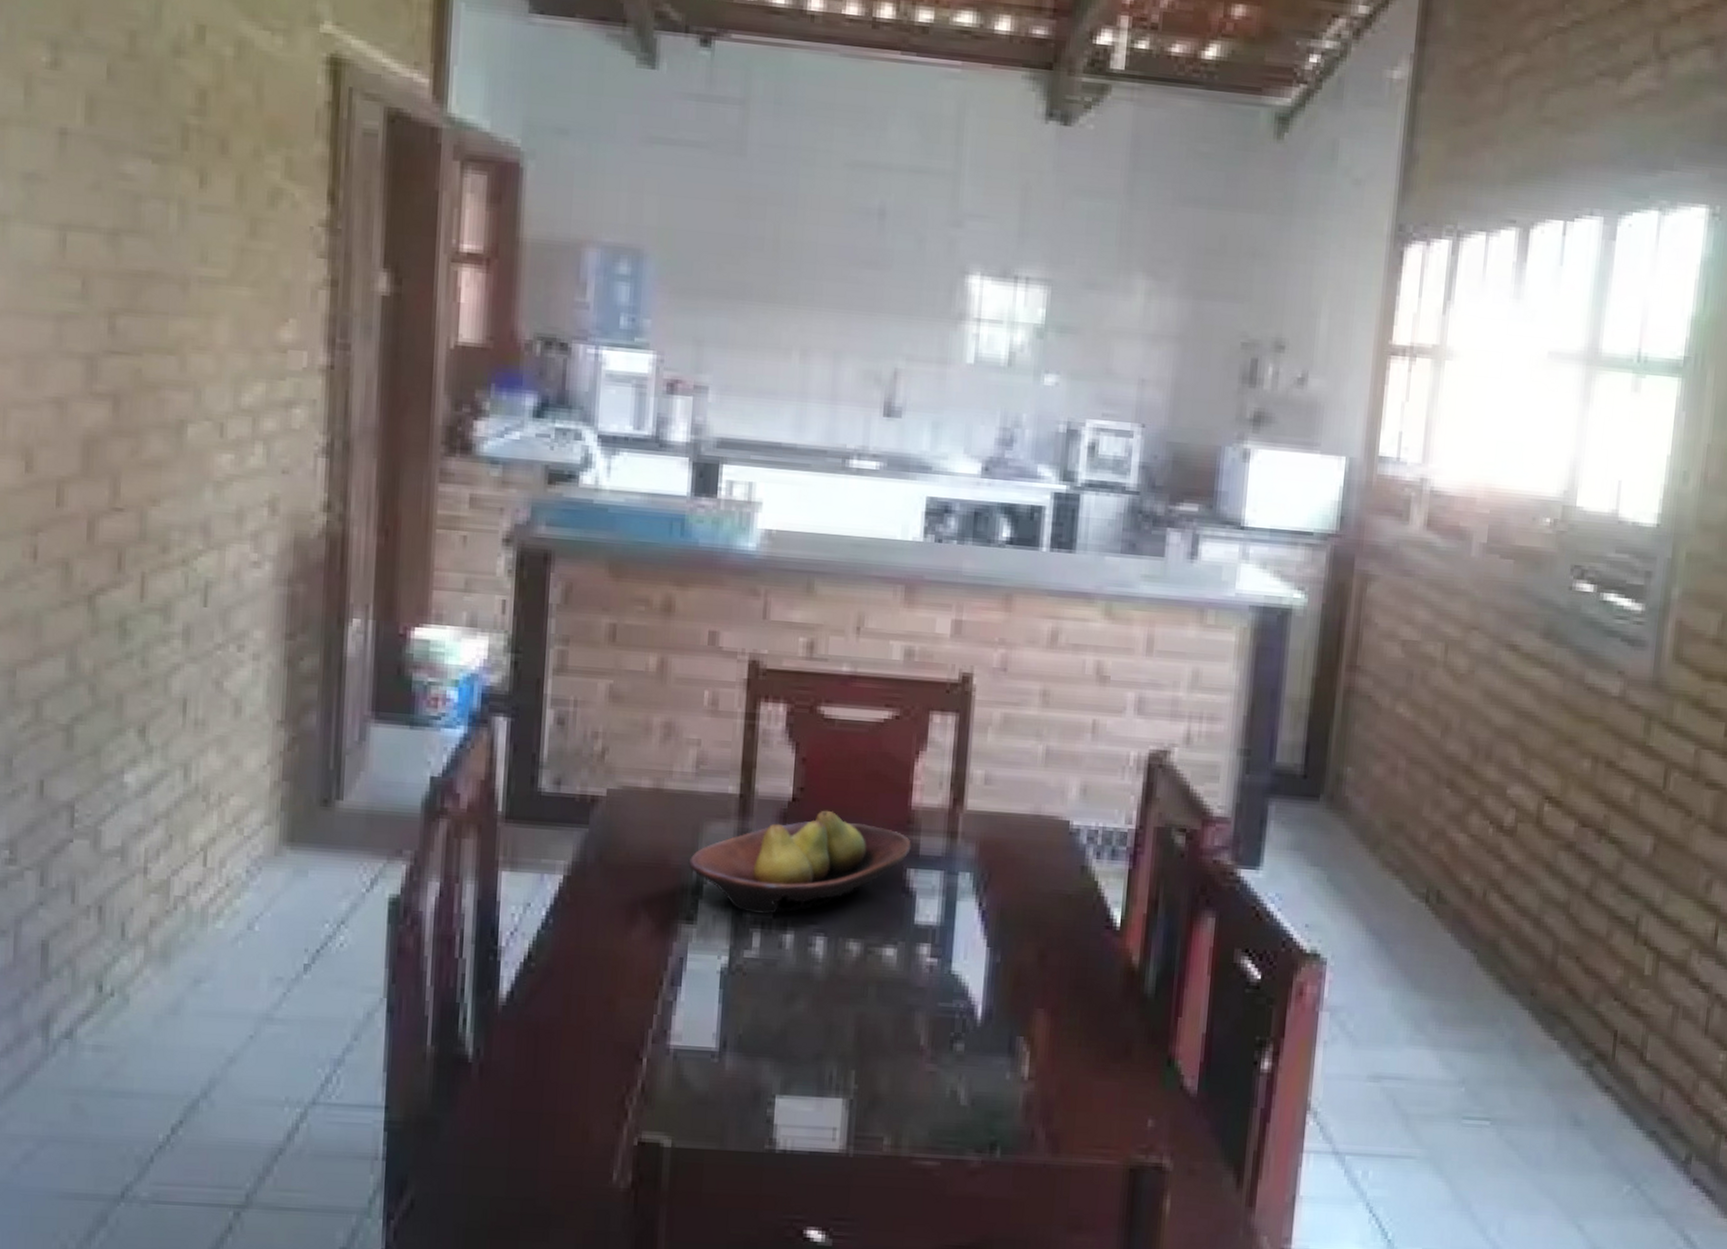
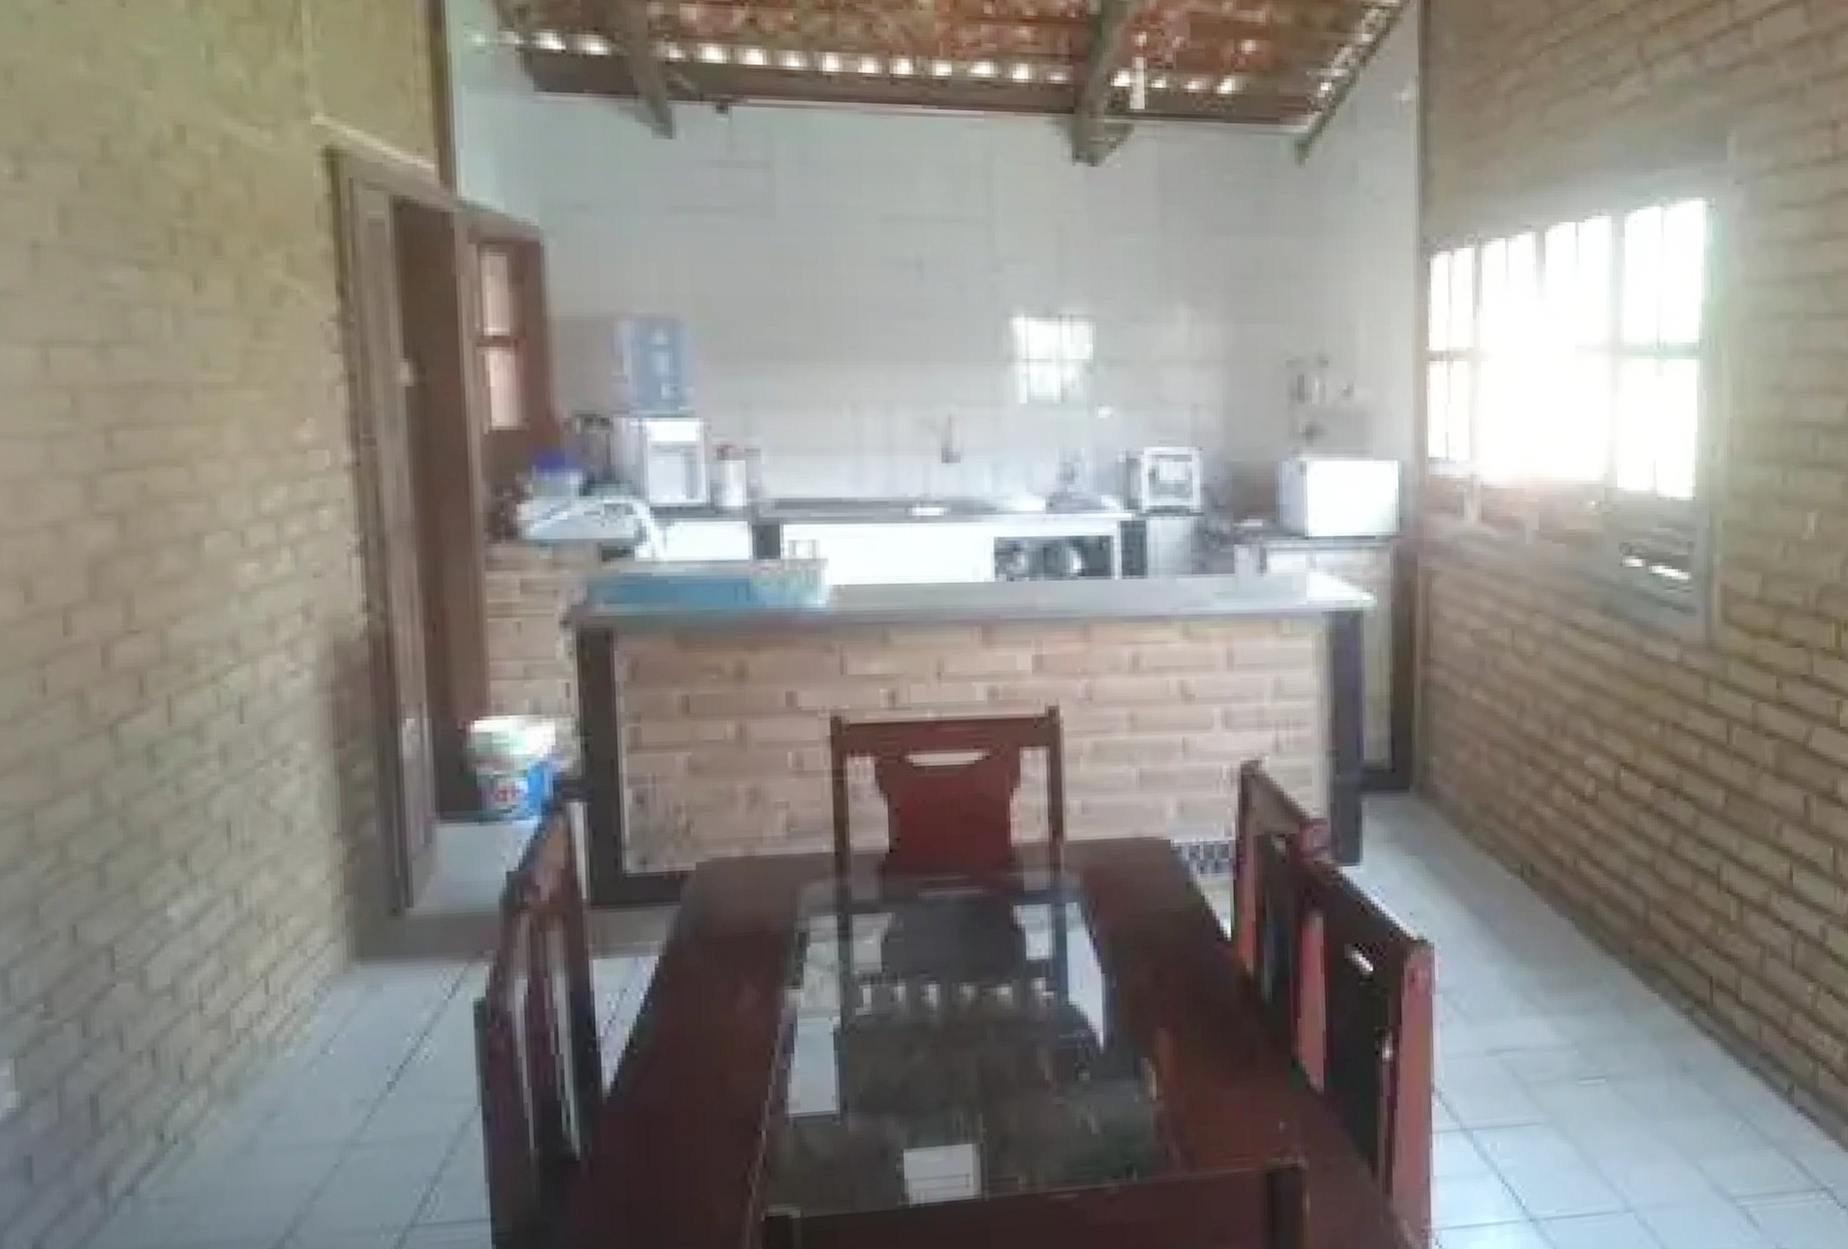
fruit bowl: present [688,810,911,915] -> none [788,857,1015,971]

